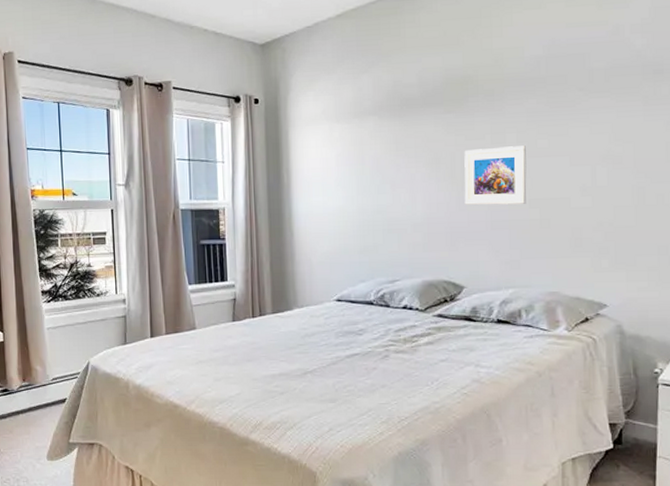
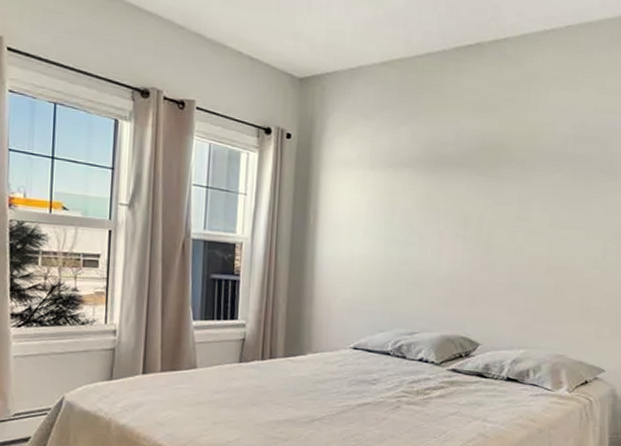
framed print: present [464,146,527,205] -> none [487,213,549,271]

